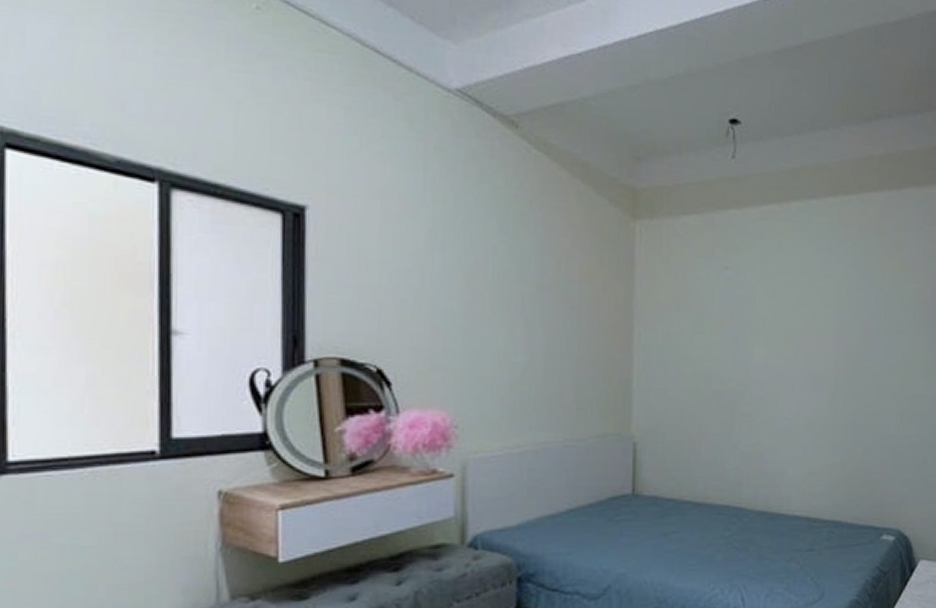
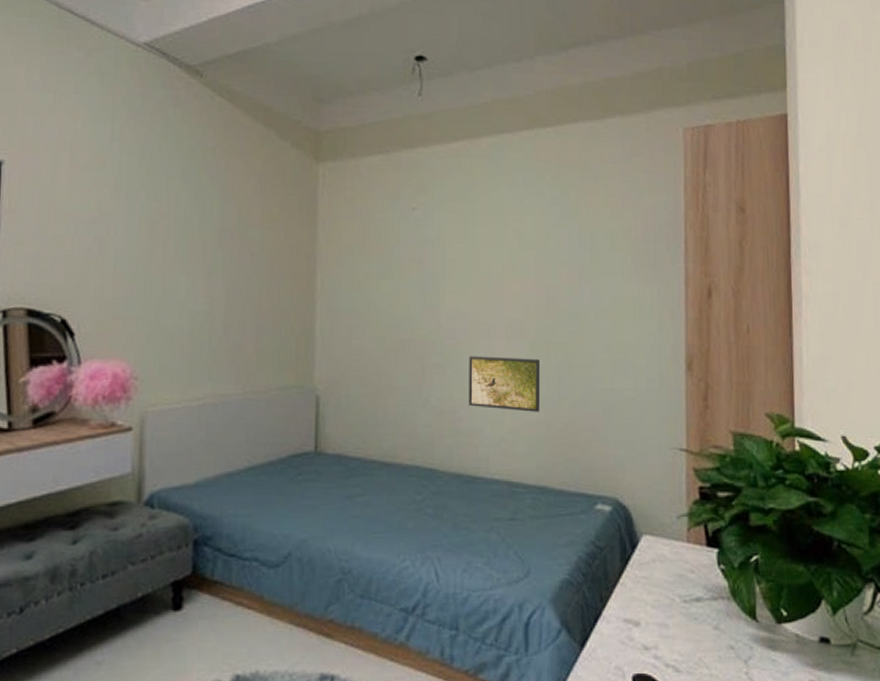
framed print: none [774,406,838,456] -> present [469,356,541,412]

